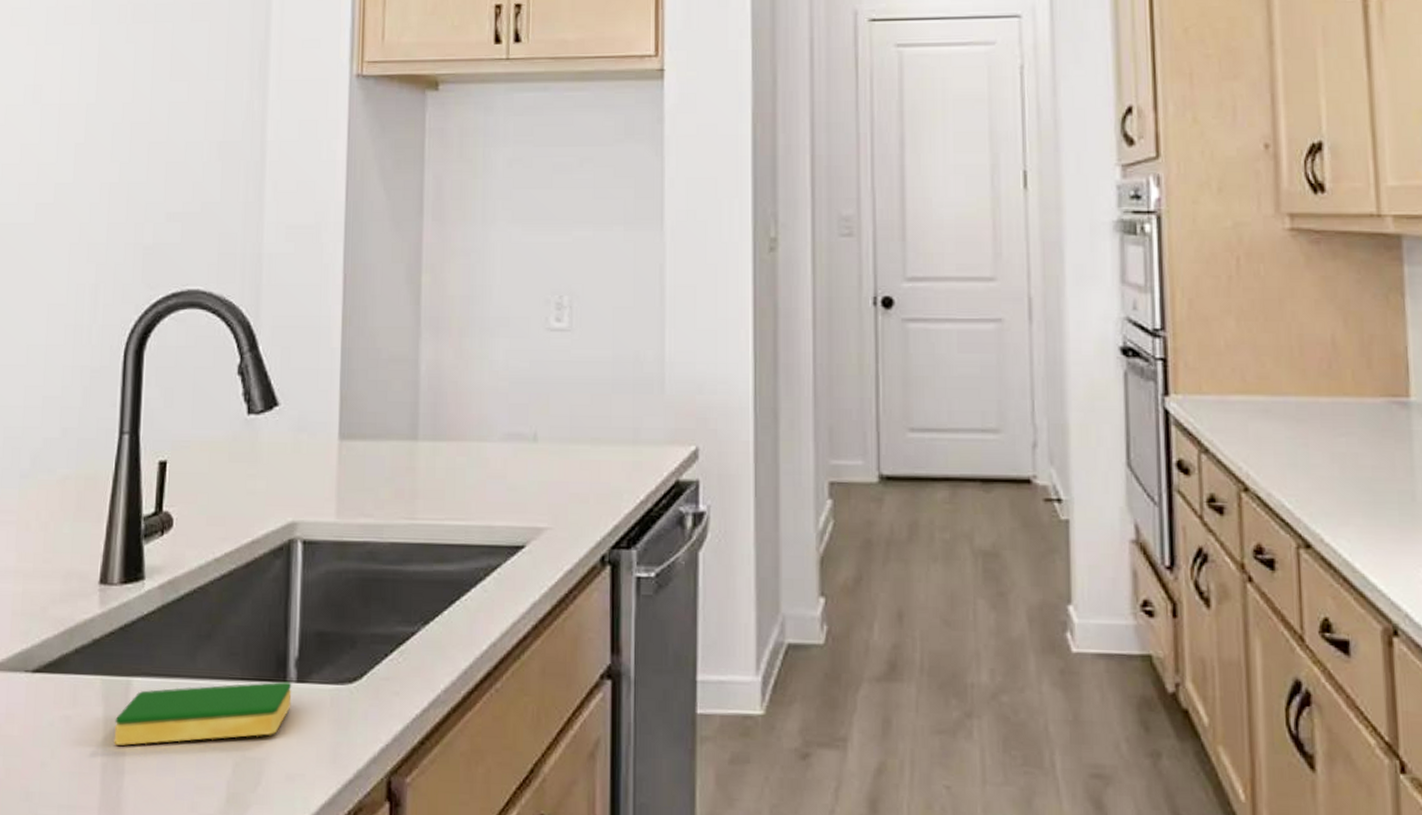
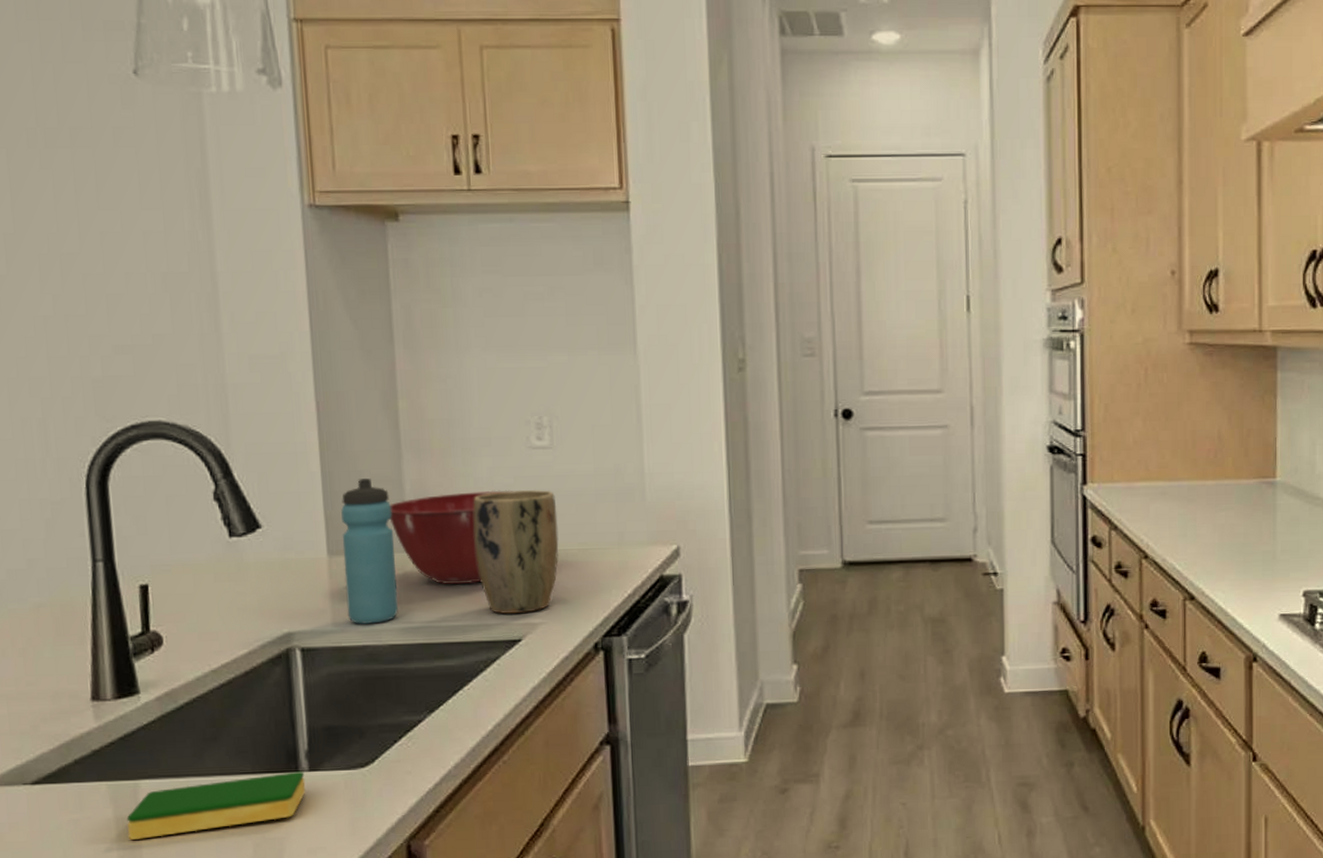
water bottle: none [352,357,406,518] -> present [341,478,398,624]
mixing bowl: none [403,375,528,478] -> present [390,490,513,584]
plant pot: none [484,375,571,515] -> present [473,489,559,614]

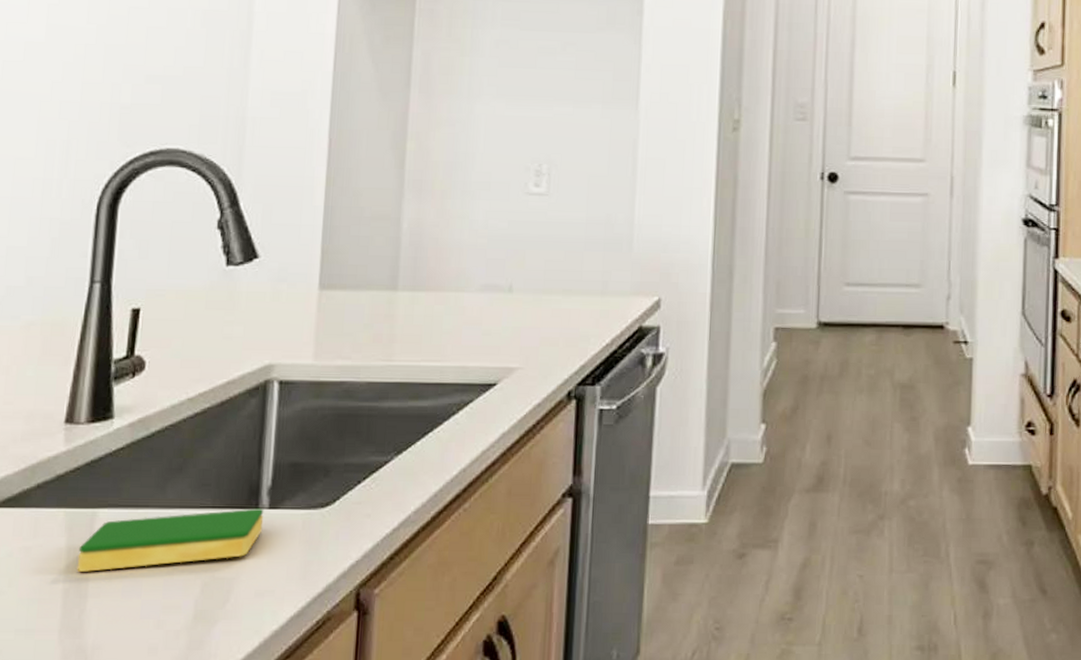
water bottle: present [341,478,398,624] -> none [329,215,387,360]
mixing bowl: present [390,490,513,584] -> none [384,233,506,324]
plant pot: present [473,489,559,614] -> none [462,234,546,357]

